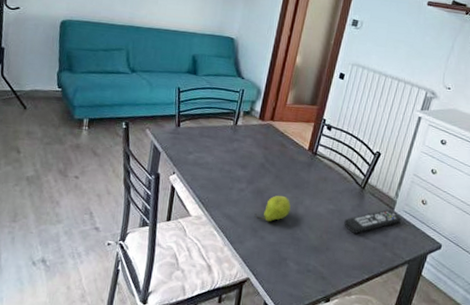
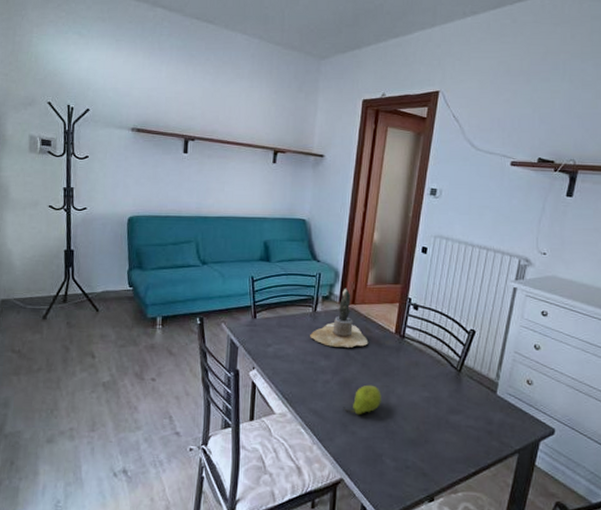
potted cactus: none [229,105,283,161] -> present [310,288,369,348]
remote control: present [344,209,402,234] -> none [442,393,507,422]

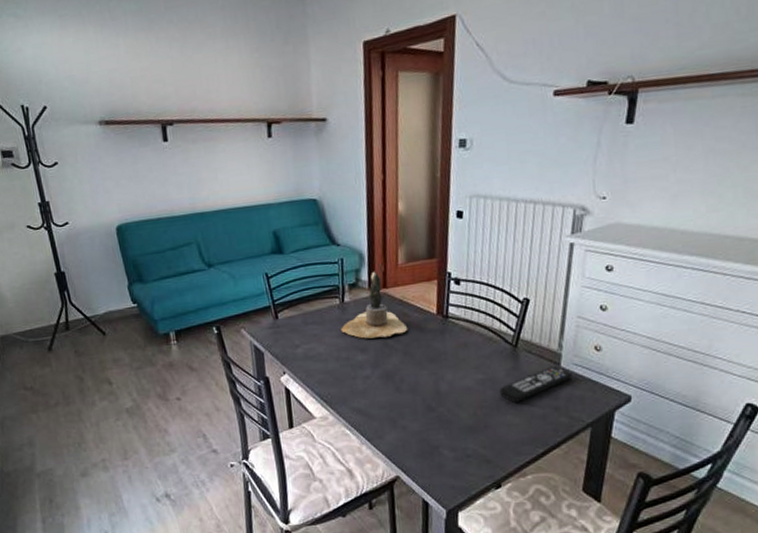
fruit: present [343,384,381,415] -> none [388,374,431,409]
remote control: none [442,393,507,422] -> present [500,366,573,402]

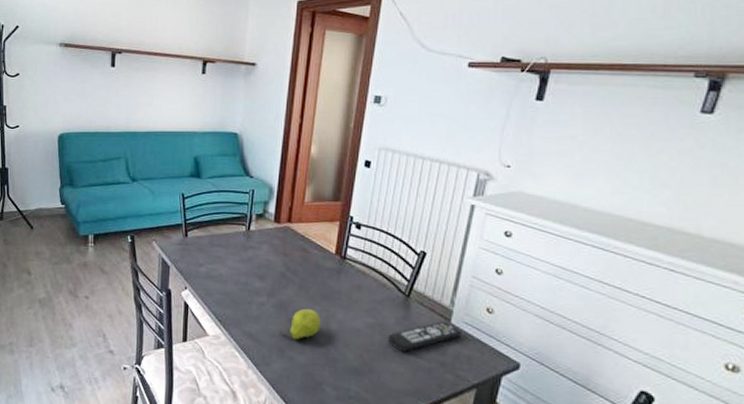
potted cactus: present [341,271,408,339] -> none [244,205,307,269]
fruit: none [388,374,431,409] -> present [279,308,321,340]

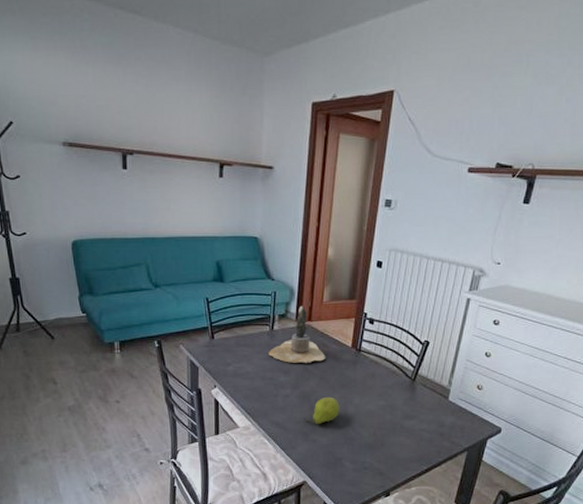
potted cactus: none [244,205,307,269] -> present [268,305,326,363]
remote control: present [388,321,463,352] -> none [397,399,458,426]

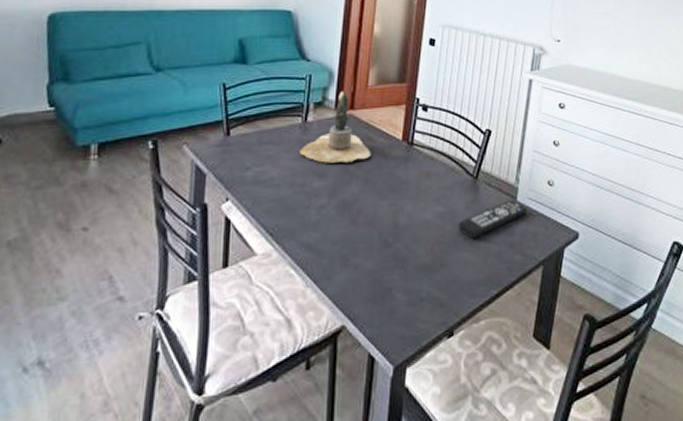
fruit: present [303,397,340,425] -> none [342,205,389,244]
remote control: none [397,399,458,426] -> present [458,200,528,238]

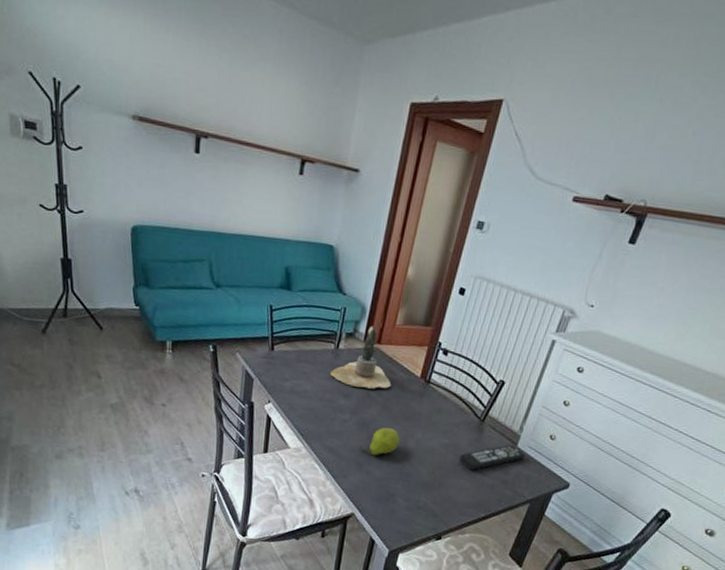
fruit: none [342,205,389,244] -> present [359,427,400,456]

